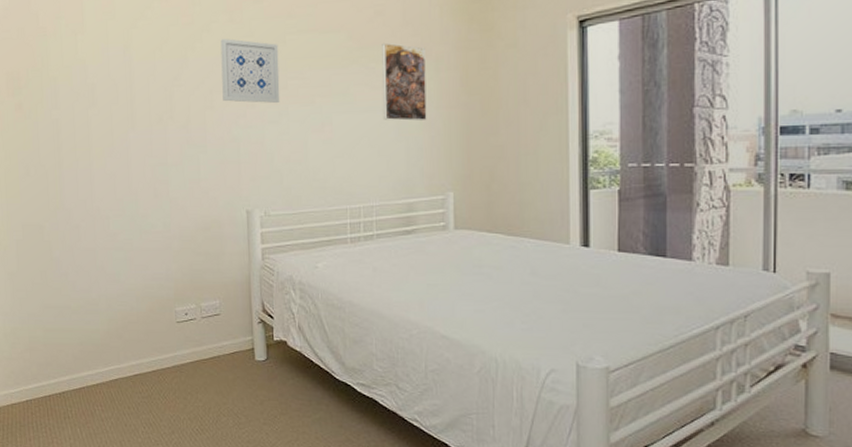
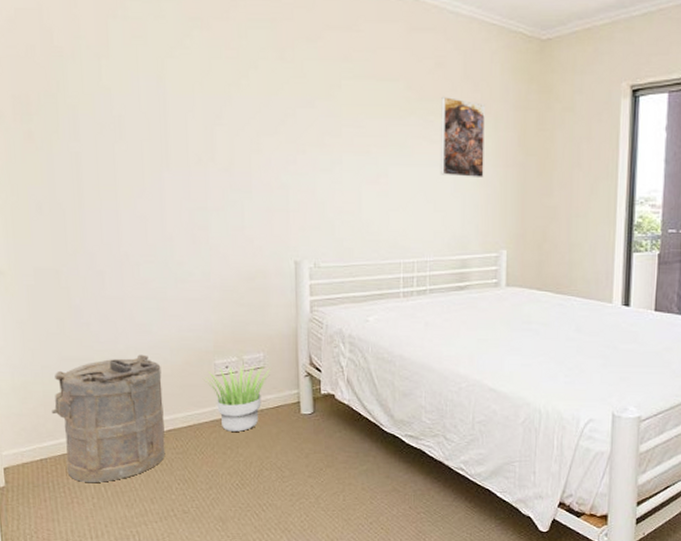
laundry hamper: none [36,302,133,424] -> present [52,354,165,482]
potted plant: none [166,312,227,377] -> present [204,365,271,432]
wall art: present [220,39,280,104] -> none [269,78,334,151]

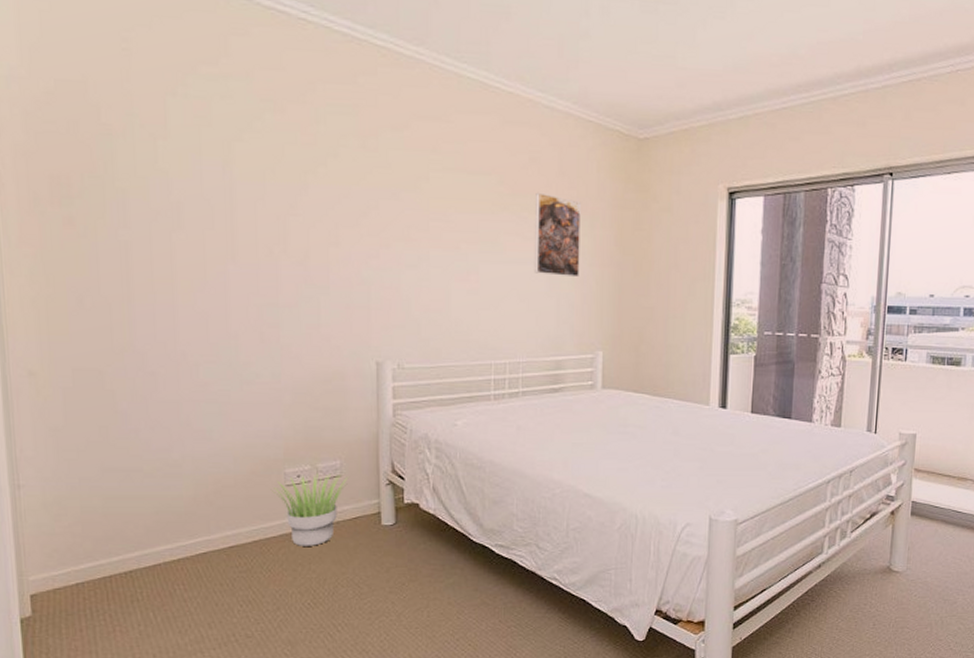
laundry hamper: present [52,354,165,482] -> none [91,464,226,608]

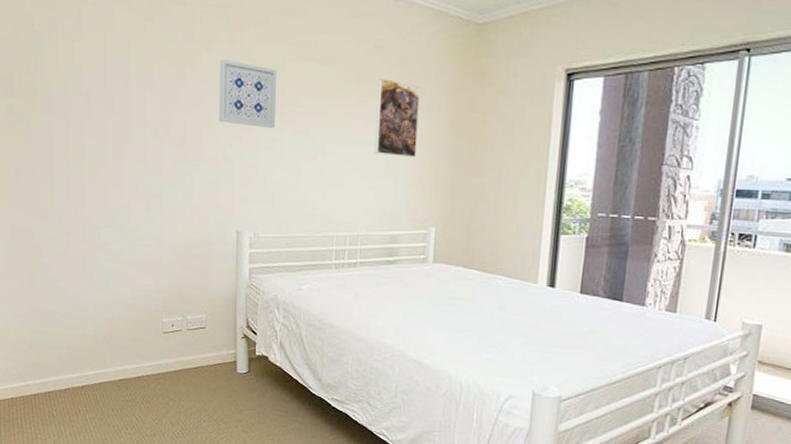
potted plant: present [272,473,349,546] -> none [152,324,212,385]
wall art: none [350,167,420,246] -> present [219,60,277,129]

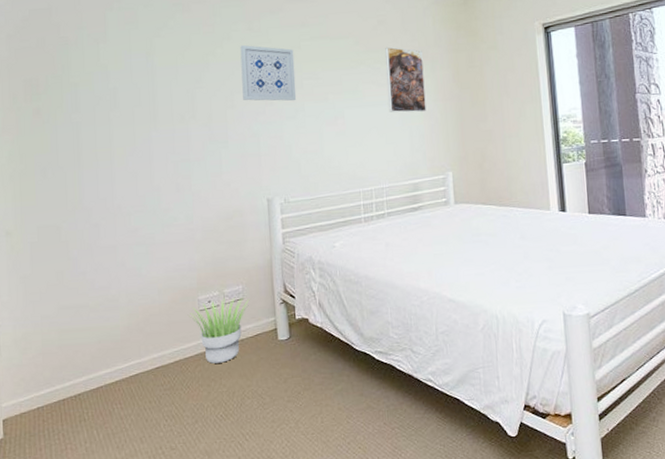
potted plant: none [152,324,212,385] -> present [189,297,250,364]

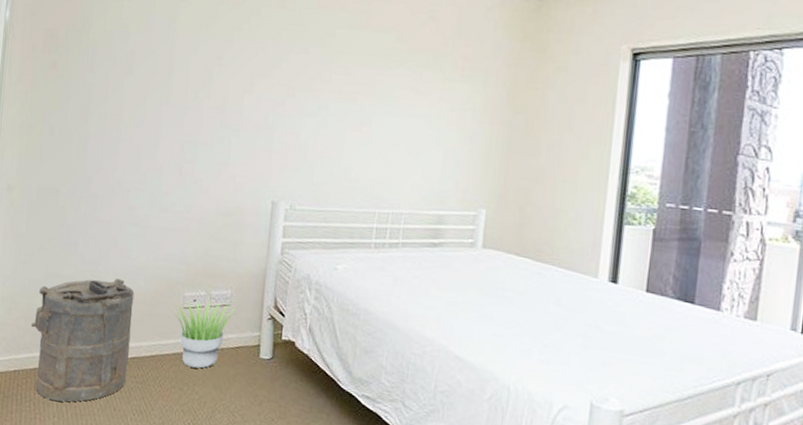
laundry hamper: none [49,297,154,427] -> present [31,278,135,402]
wall art: present [240,45,297,101] -> none [263,24,327,97]
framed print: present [385,46,426,113] -> none [423,49,475,134]

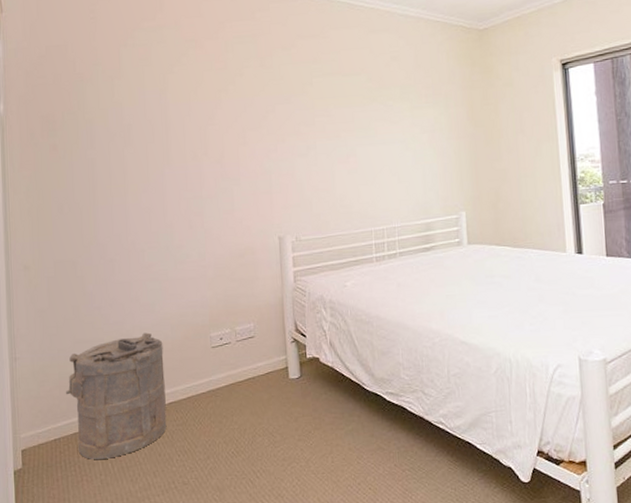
potted plant: present [172,300,237,369] -> none [201,335,261,400]

